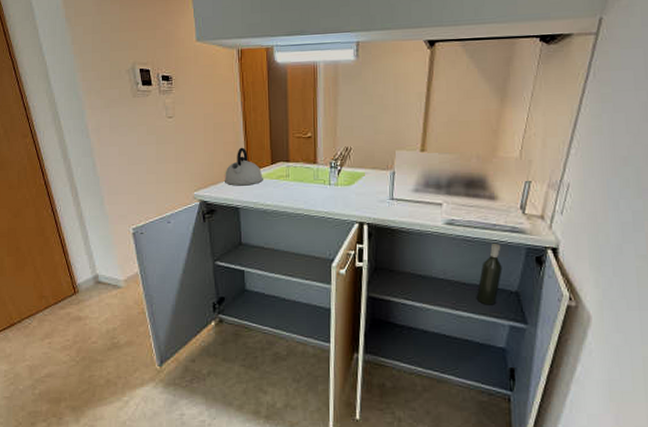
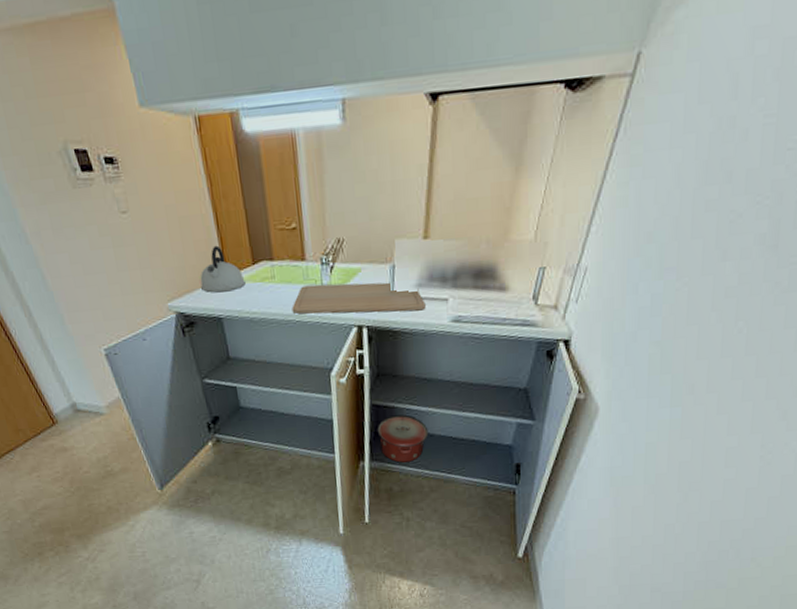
chopping board: none [301,184,422,213] -> present [292,282,426,314]
casserole: none [372,309,422,358] -> present [377,415,429,463]
bottle: present [476,244,503,305] -> none [483,339,511,404]

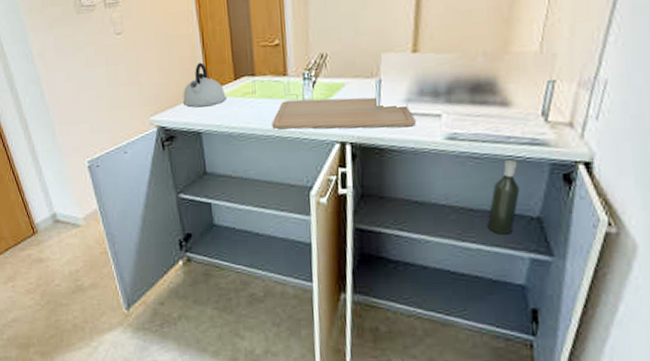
casserole: present [377,415,429,463] -> none [361,241,421,298]
bottle: none [483,339,511,404] -> present [487,160,520,235]

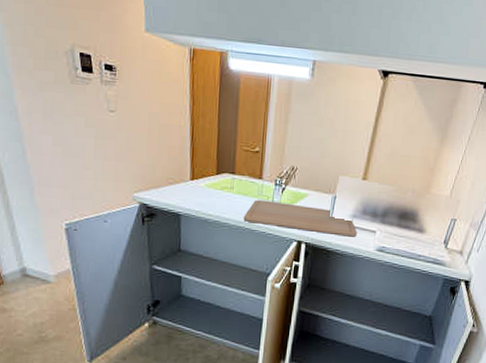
kettle: present [183,62,226,108] -> none [167,153,207,193]
bottle: present [487,160,520,235] -> none [395,272,423,326]

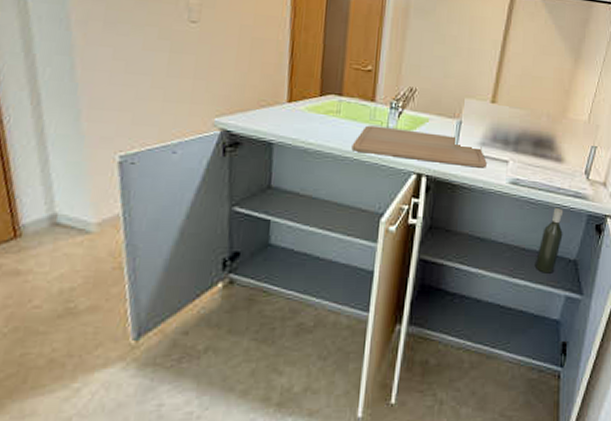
bottle: none [395,272,423,326] -> present [534,208,564,274]

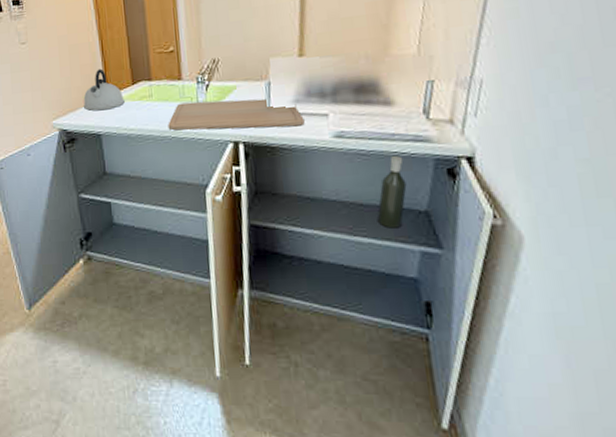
kettle: none [258,71,308,118] -> present [83,68,125,111]

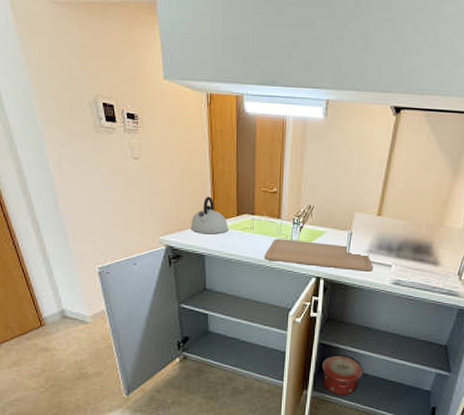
casserole: none [256,237,316,293] -> present [321,354,364,395]
bottle: present [377,156,407,229] -> none [411,304,438,356]

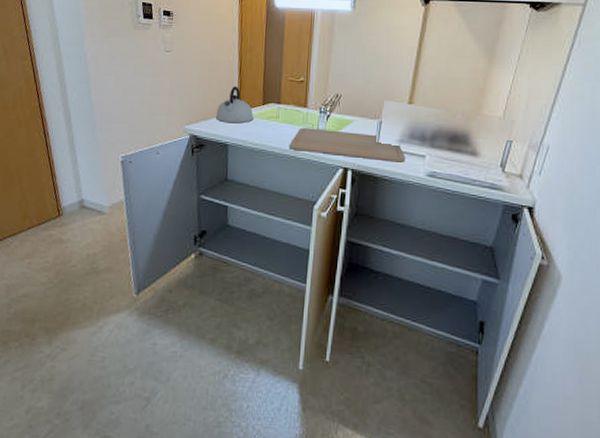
casserole: present [321,354,364,395] -> none [349,254,397,303]

